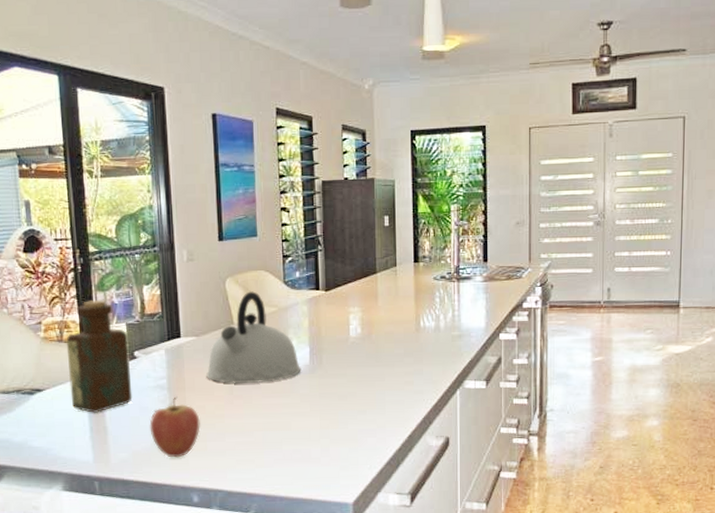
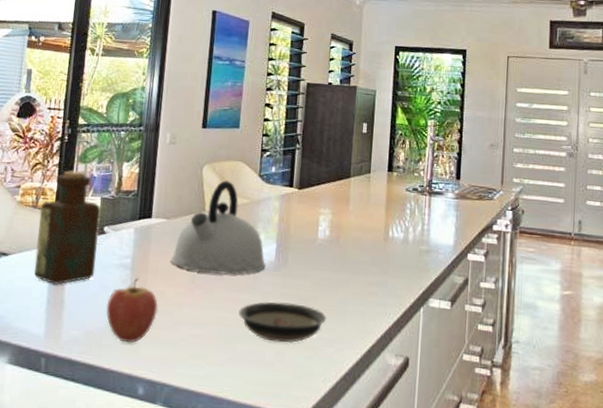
saucer: none [280,401,366,439] -> present [239,301,326,344]

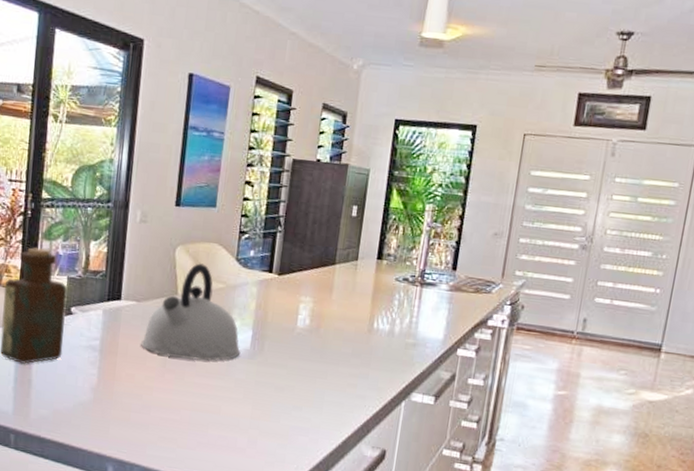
fruit: present [106,278,158,343] -> none [74,360,128,424]
saucer: present [239,301,326,344] -> none [211,389,302,431]

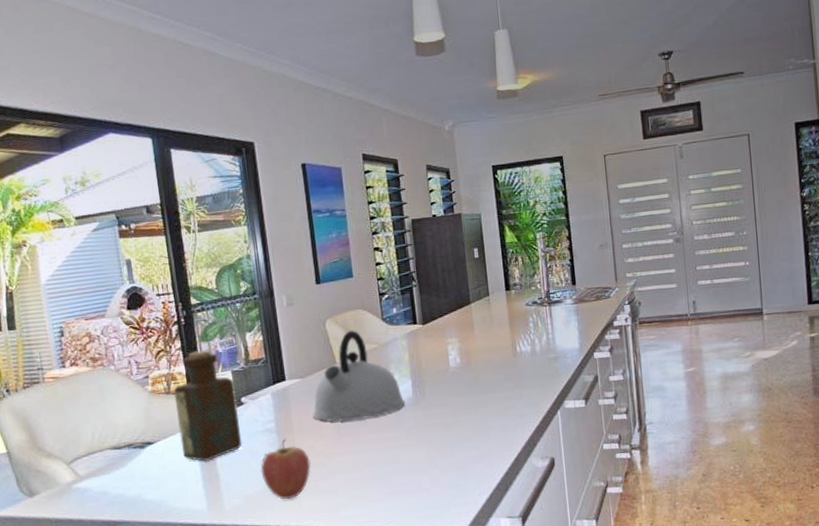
fruit: none [74,360,128,424] -> present [260,439,311,500]

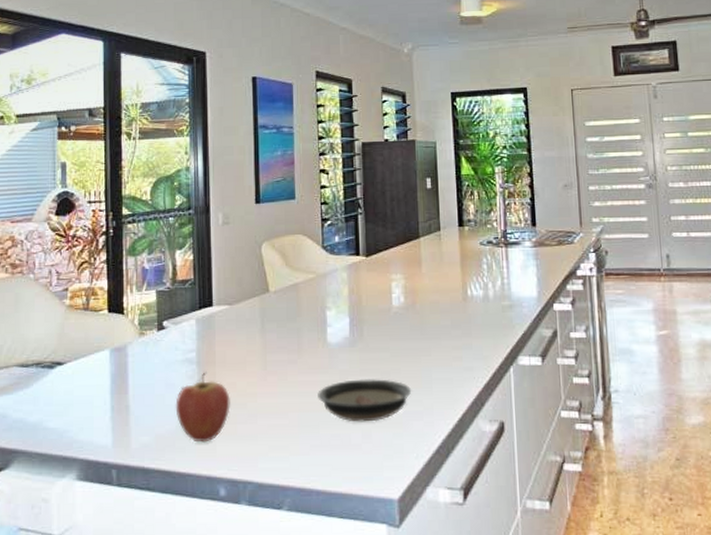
bottle: present [173,349,242,462] -> none [92,264,159,391]
kettle: present [313,330,406,422] -> none [239,256,341,357]
saucer: none [388,431,471,470] -> present [318,379,411,422]

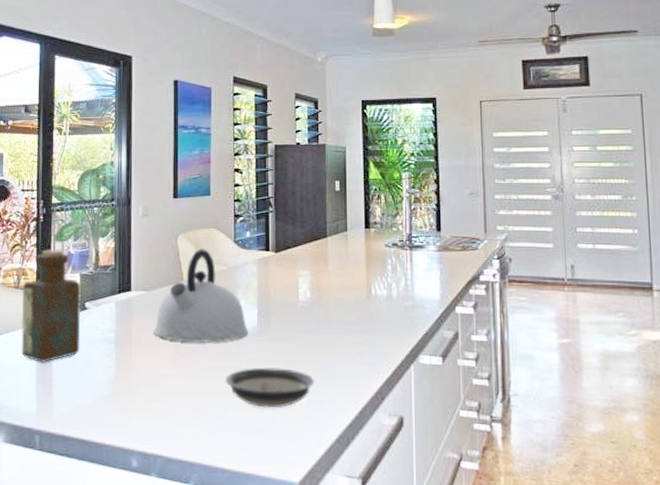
bottle: none [92,264,159,391] -> present [21,248,81,364]
fruit: present [175,372,230,443] -> none [94,351,144,417]
kettle: none [239,256,341,357] -> present [153,249,249,343]

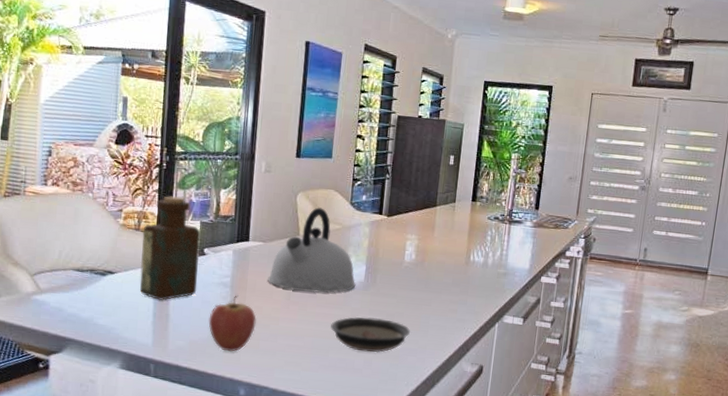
fruit: none [94,351,144,417] -> present [208,295,256,352]

